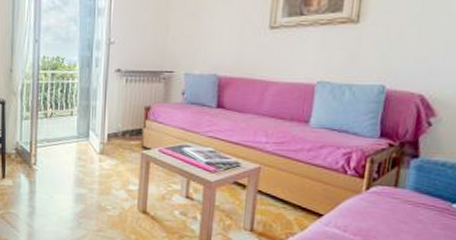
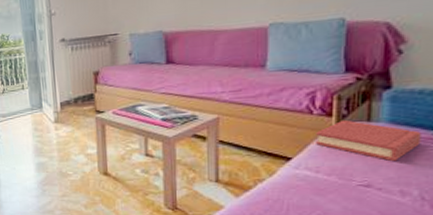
hardback book: none [346,182,440,228] -> present [316,119,422,162]

